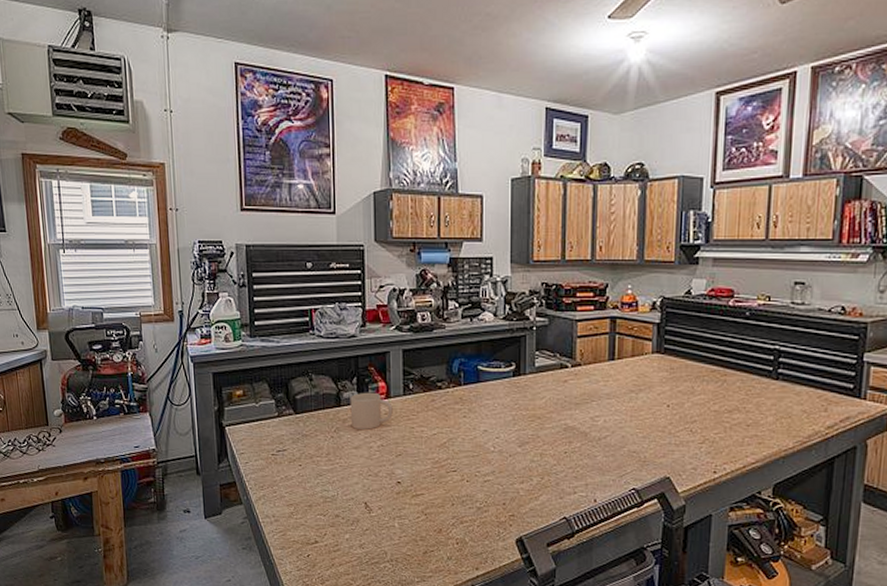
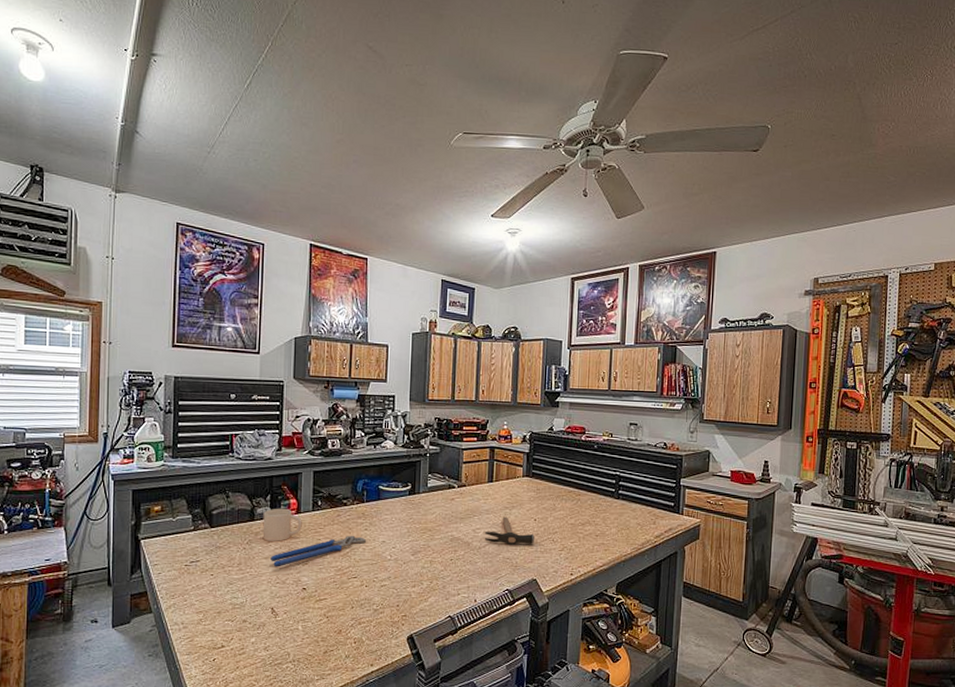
pliers: none [361,423,465,458] -> present [271,535,366,567]
claw hammer: none [604,402,667,437] -> present [484,516,535,545]

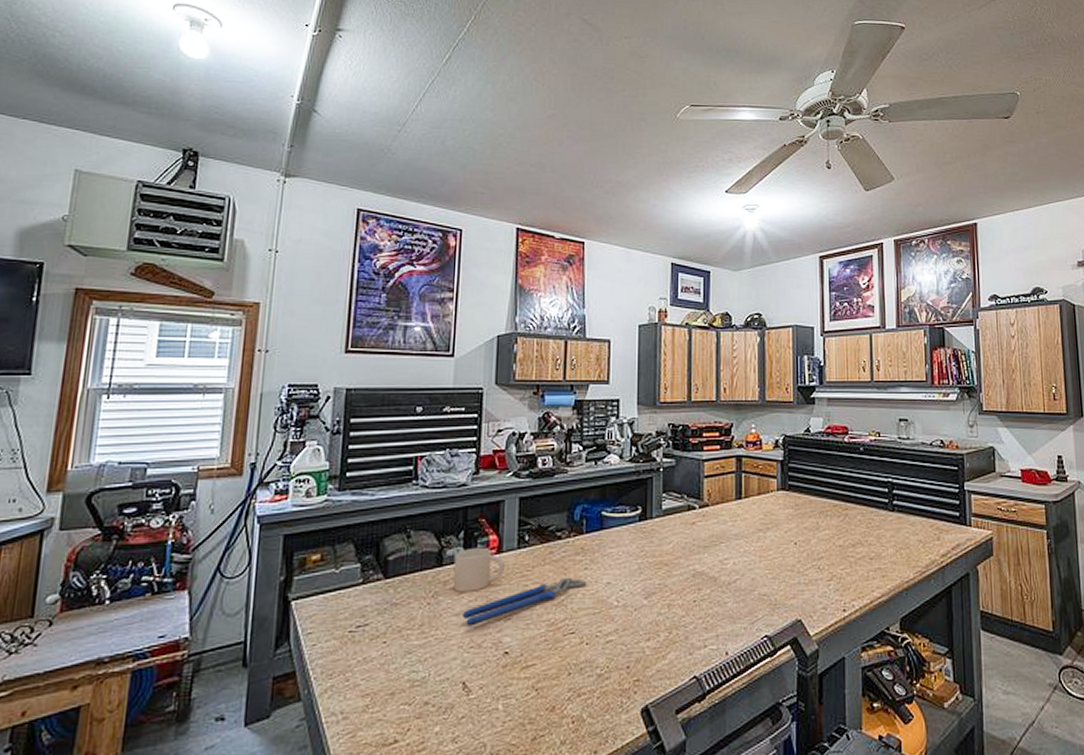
claw hammer: present [484,516,535,545] -> none [734,541,796,577]

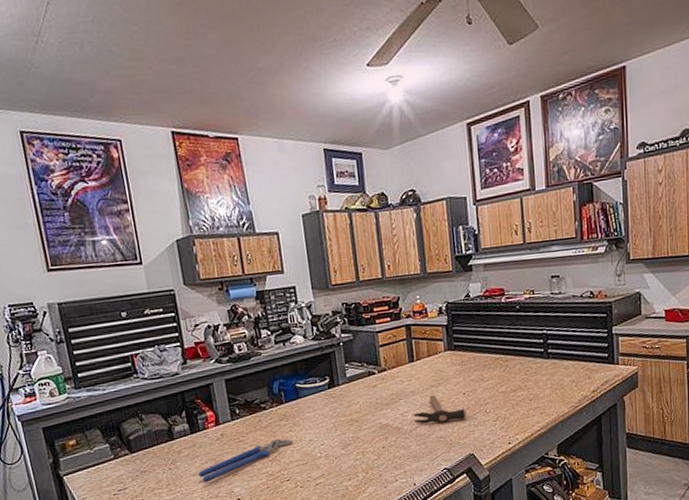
mug: present [453,547,504,592] -> none [181,422,225,458]
claw hammer: none [734,541,796,577] -> present [414,395,466,424]

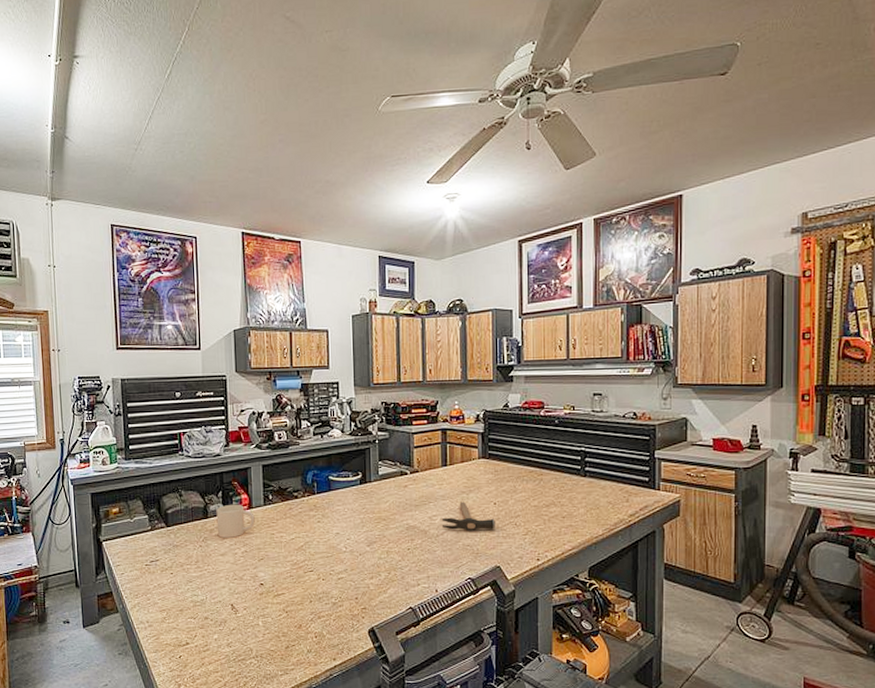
mug: none [181,422,225,458] -> present [216,504,255,538]
pliers: present [198,438,293,483] -> none [227,528,320,564]

